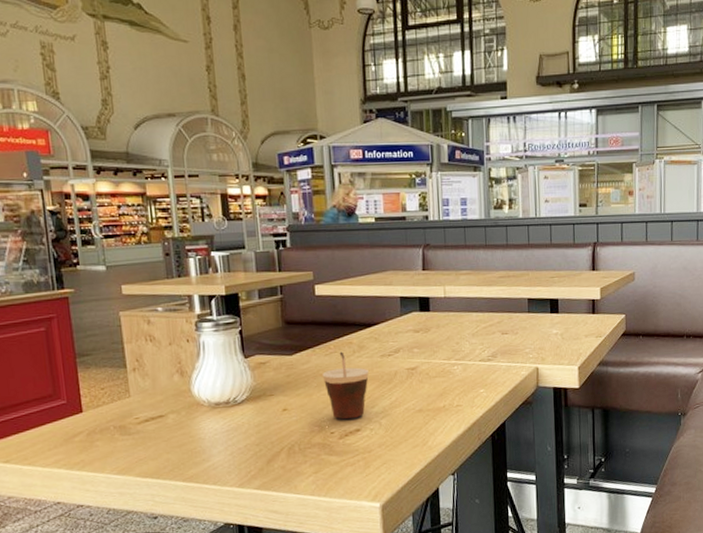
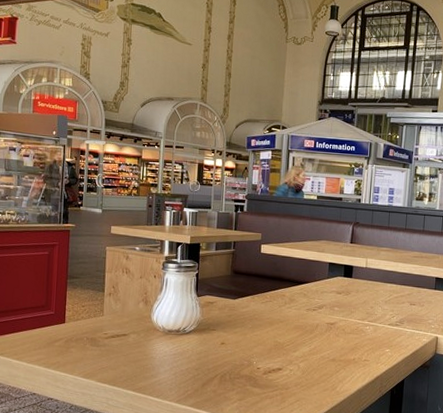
cup: present [322,351,369,420] -> none [257,301,295,359]

